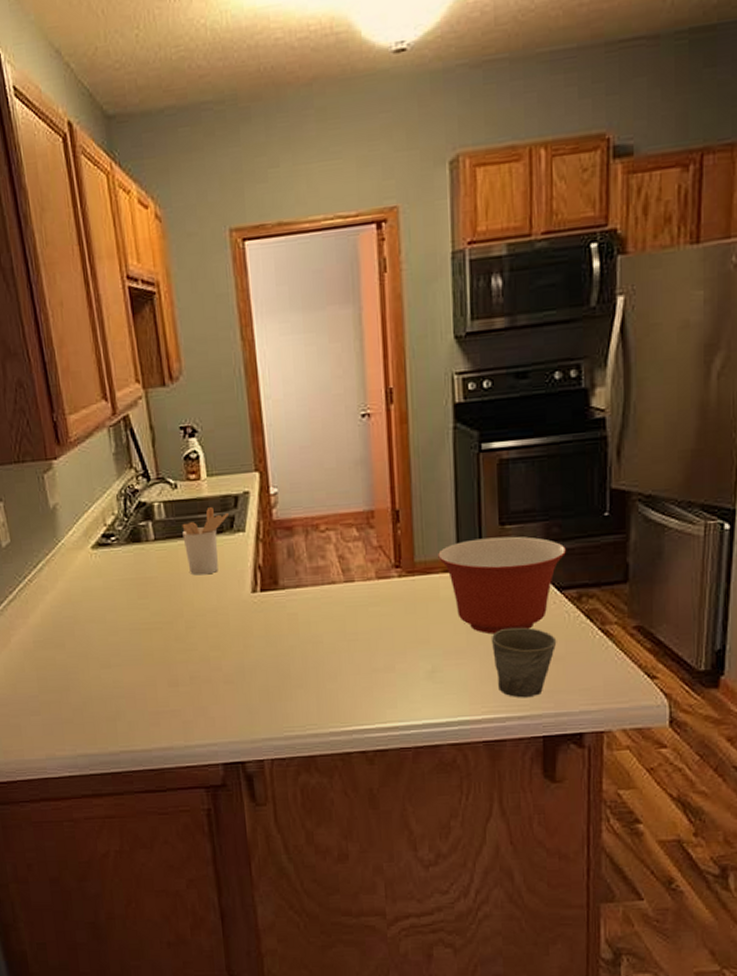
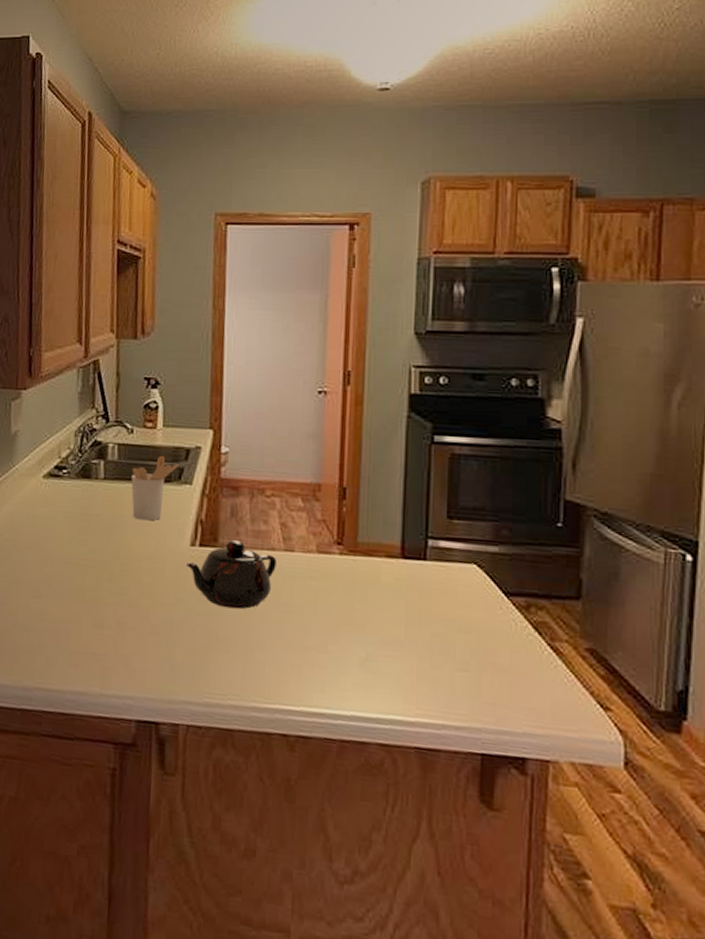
teapot: none [249,580,339,647] -> present [185,540,277,610]
mixing bowl: present [438,536,567,635] -> none [382,528,517,632]
mug: present [491,627,557,698] -> none [430,626,502,707]

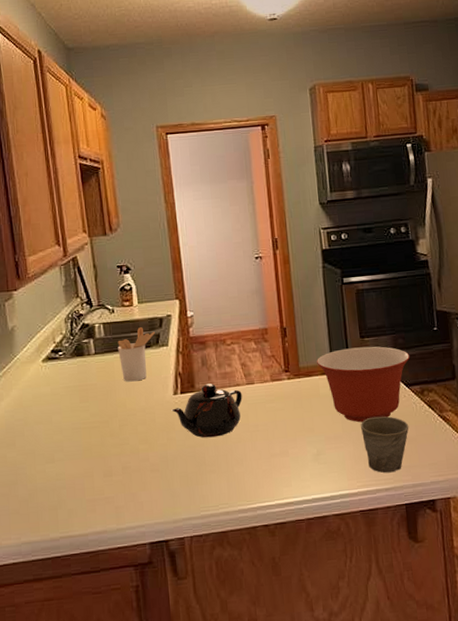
mixing bowl: none [382,528,517,632] -> present [317,346,410,423]
mug: none [430,626,502,707] -> present [360,416,409,473]

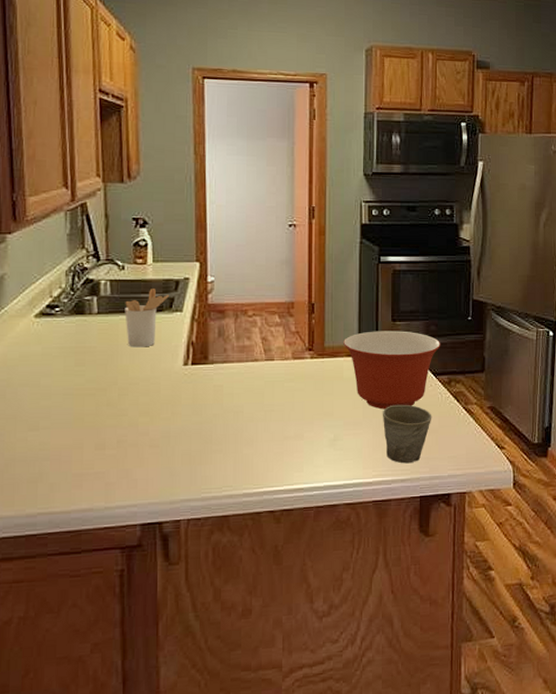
teapot: present [171,383,242,438] -> none [179,356,259,415]

